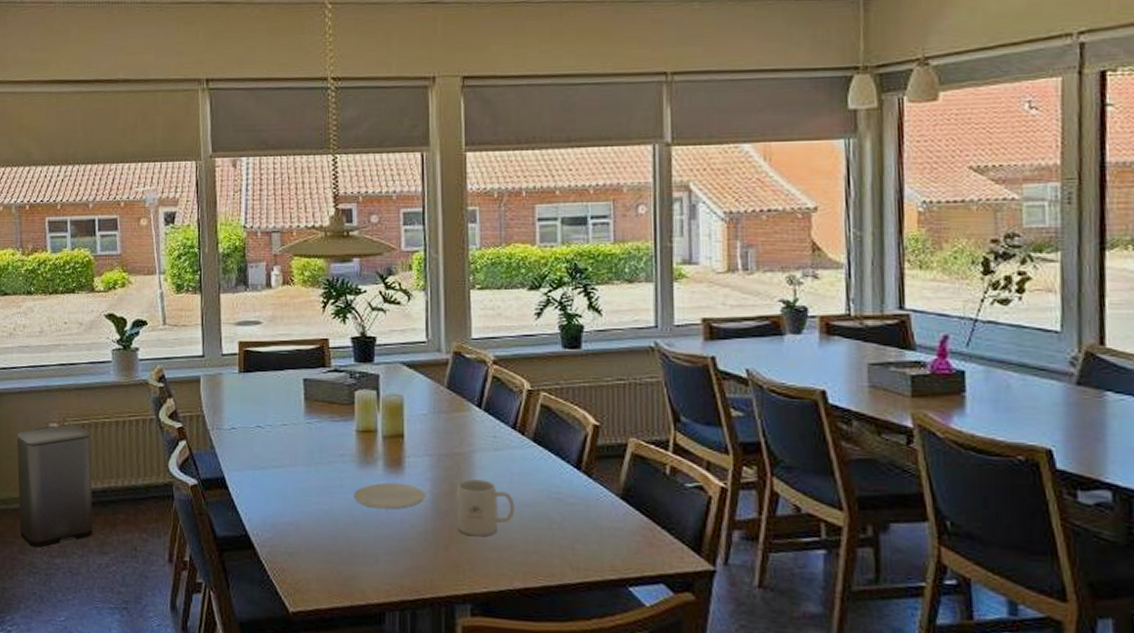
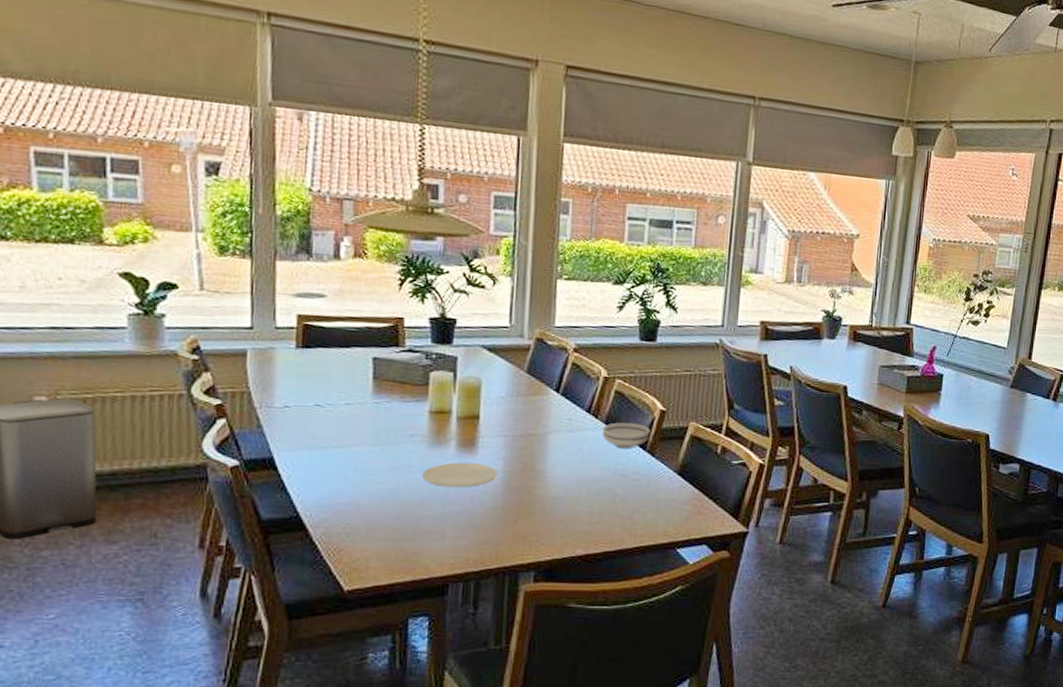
mug: present [456,479,515,537] -> none [526,458,584,511]
bowl: none [530,439,584,470] -> present [602,422,651,449]

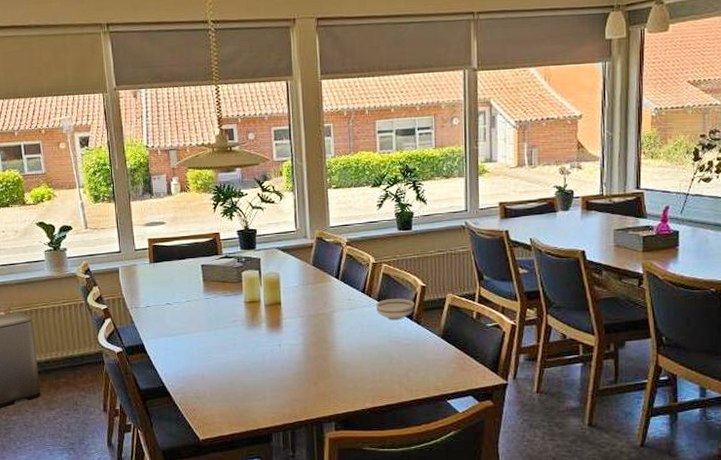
plate: present [421,462,498,488] -> none [244,339,299,359]

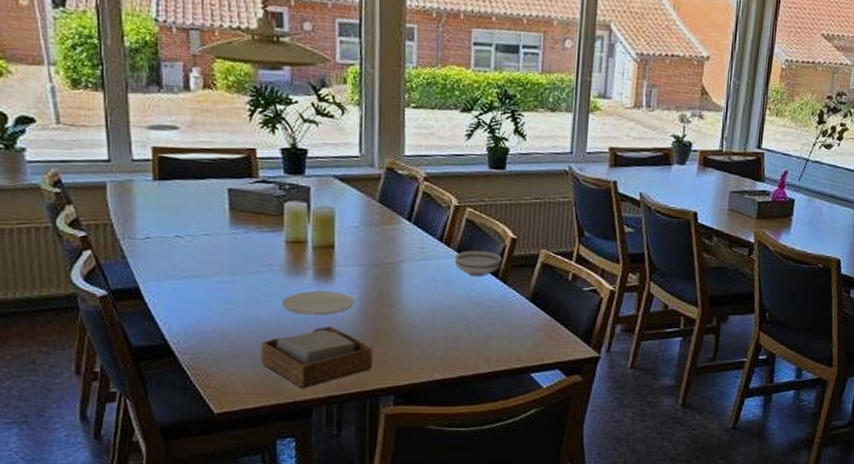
napkin holder: none [231,366,316,418] -> present [261,325,373,388]
plate: none [244,339,299,359] -> present [281,290,355,316]

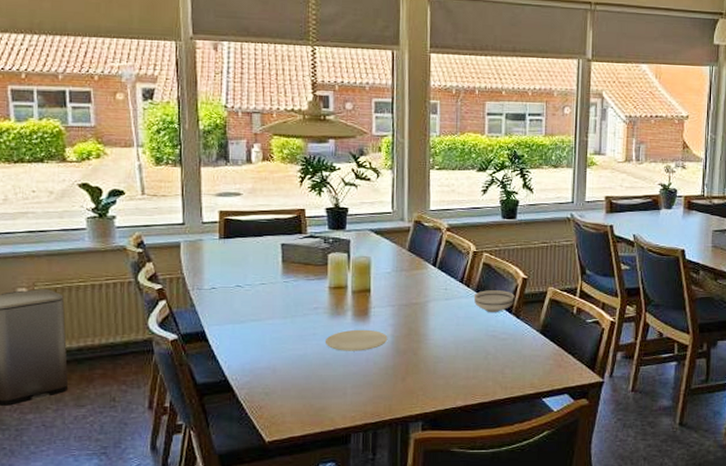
napkin holder: present [261,325,373,388] -> none [306,360,403,417]

